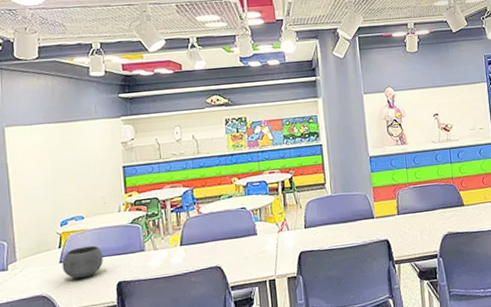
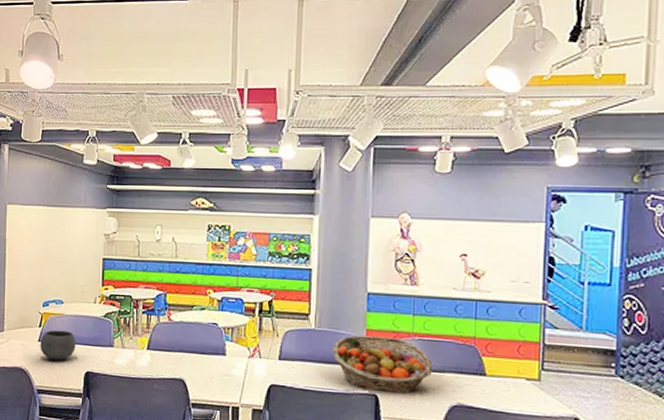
fruit basket: none [348,190,427,238] -> present [332,335,433,394]

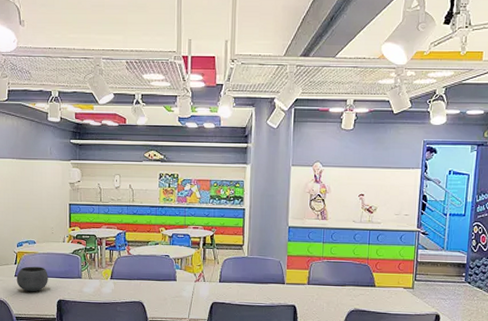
fruit basket: present [332,335,433,394] -> none [261,260,337,303]

